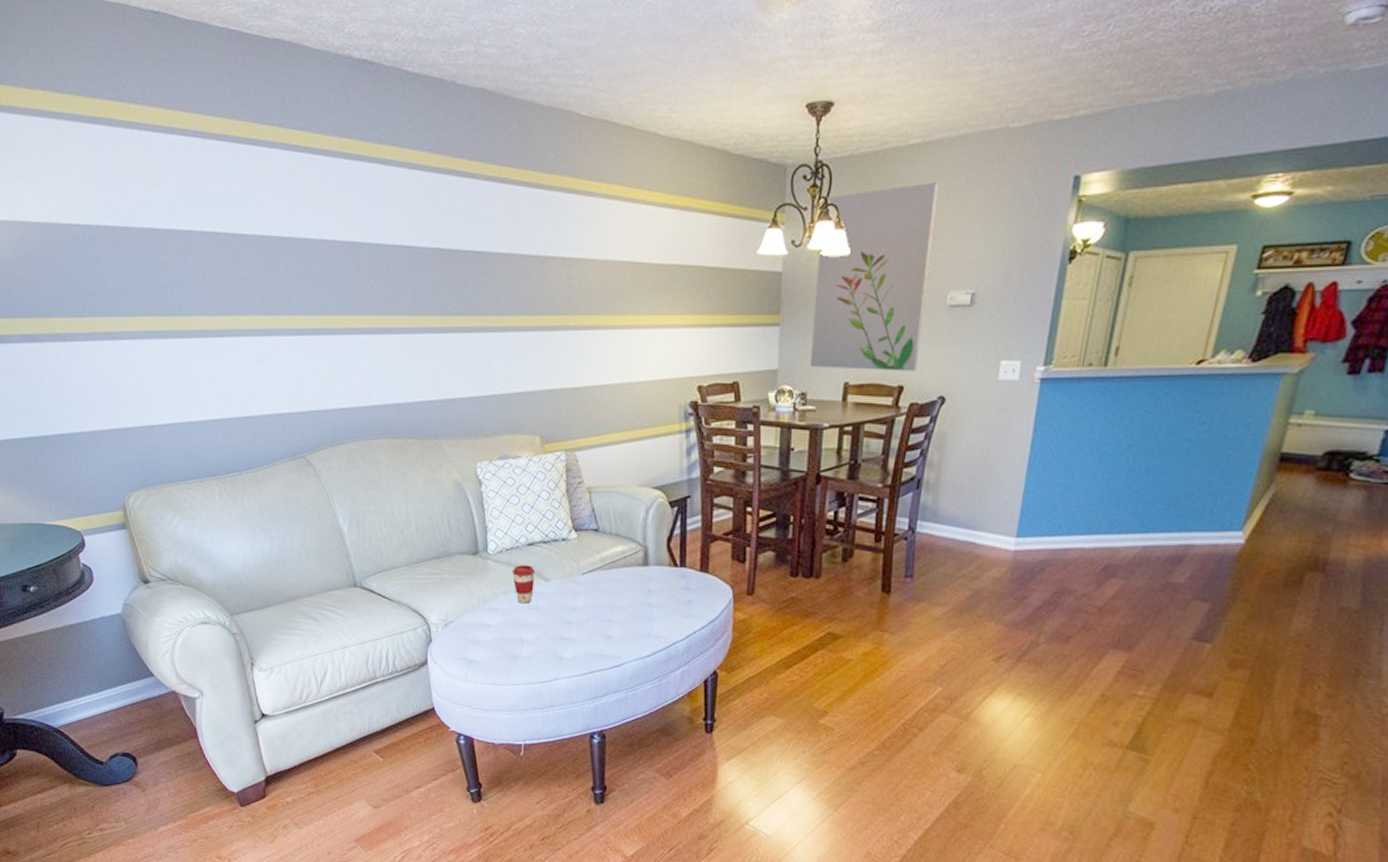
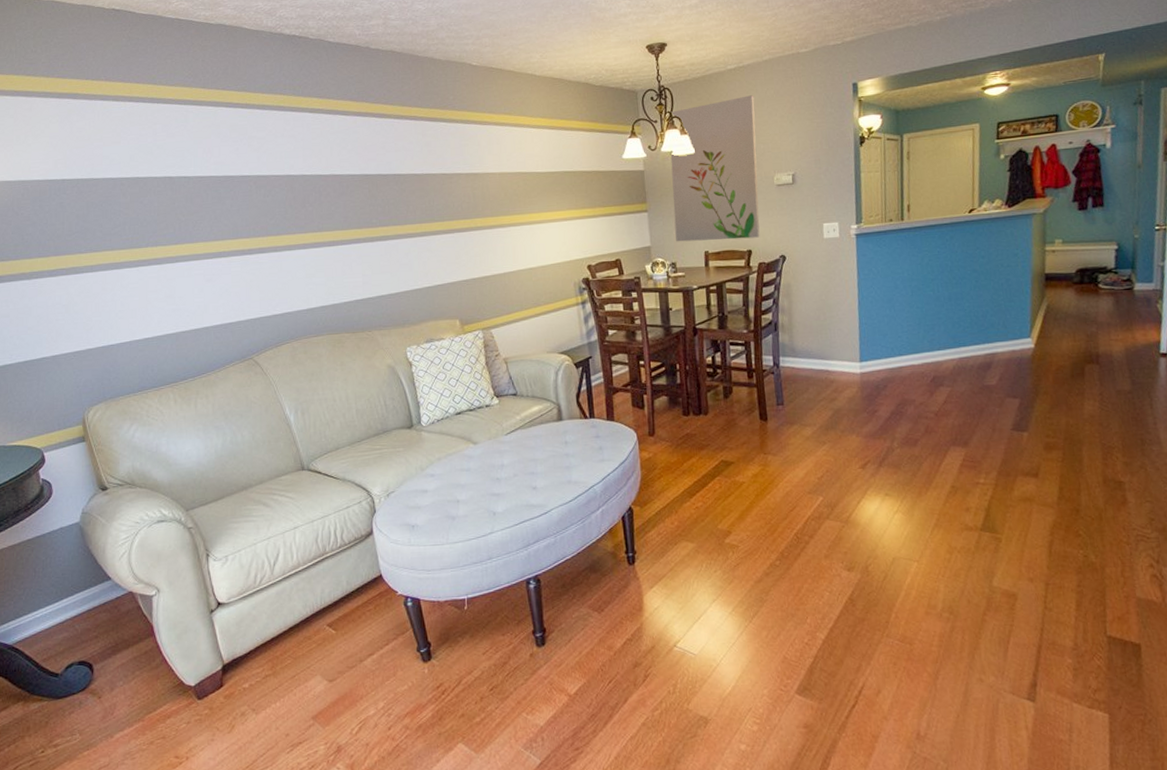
coffee cup: present [512,565,536,604] -> none [445,432,465,467]

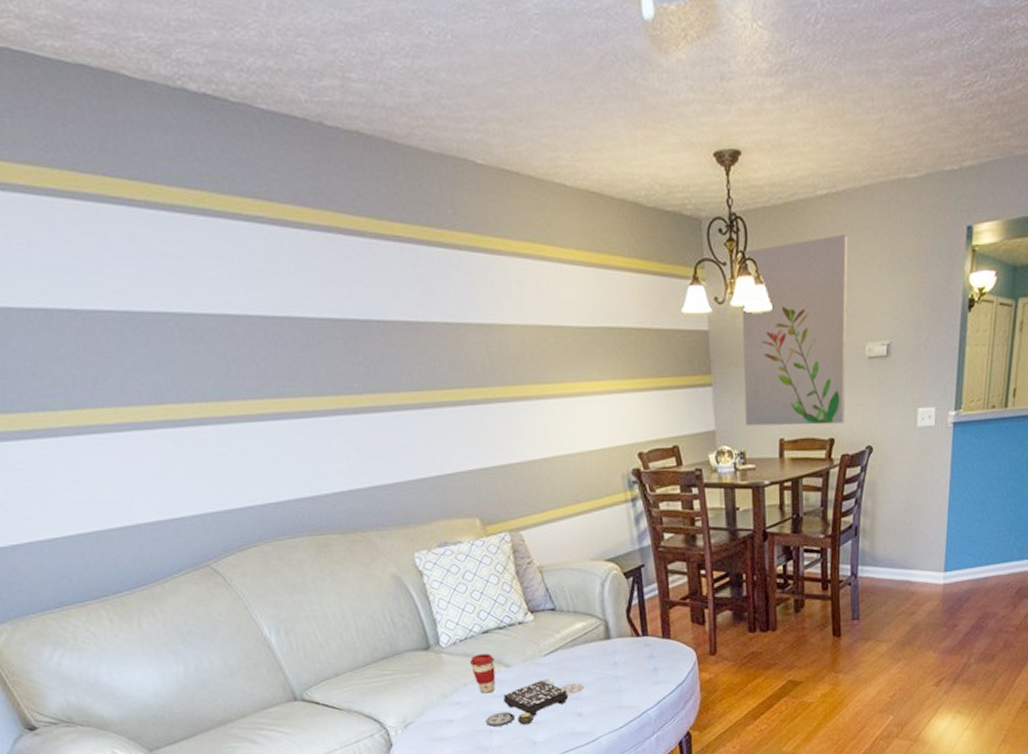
coffee cup: none [445,432,465,467] -> present [470,654,496,694]
board game: none [454,455,540,497] -> present [486,679,585,727]

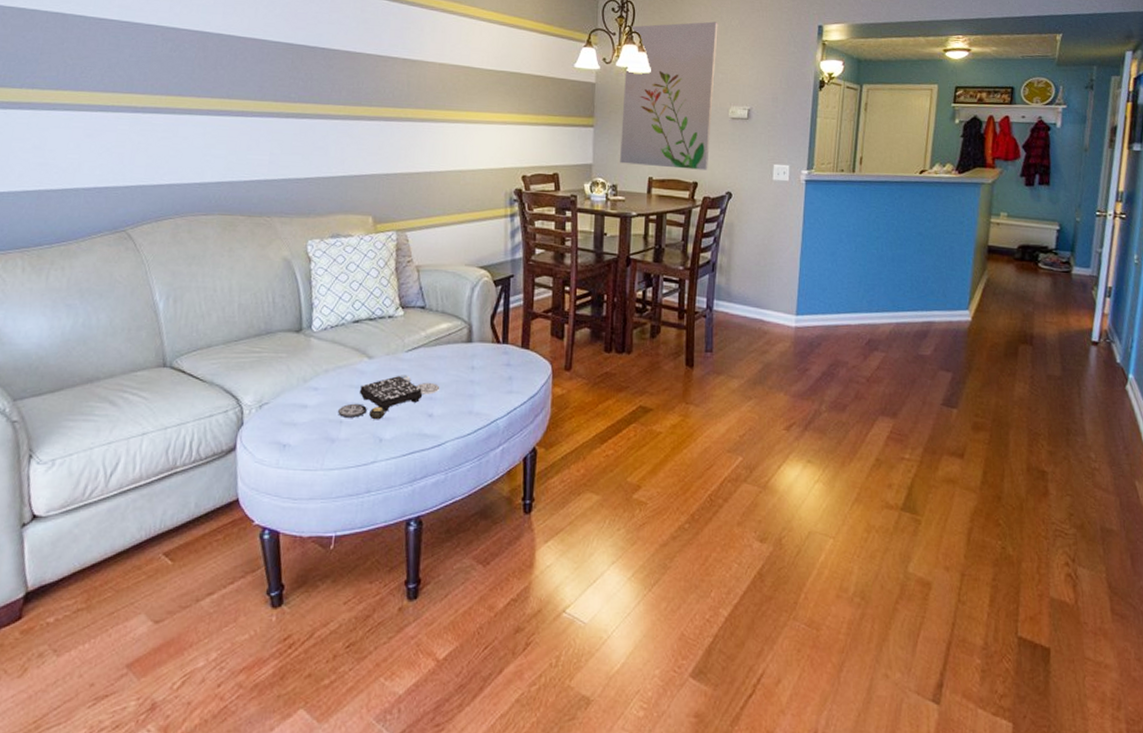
coffee cup: present [470,654,496,694] -> none [336,342,360,383]

